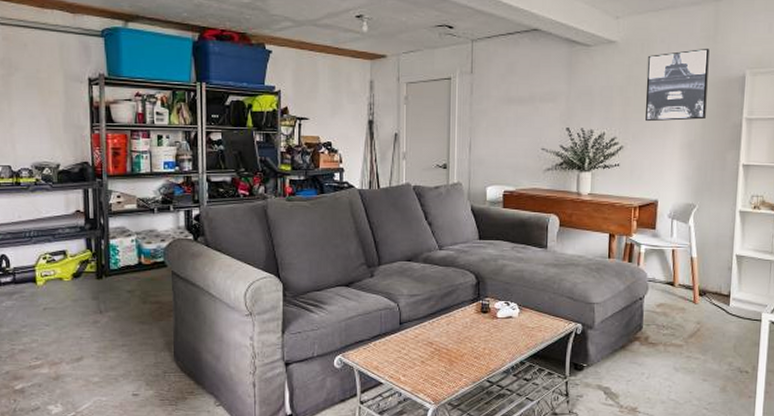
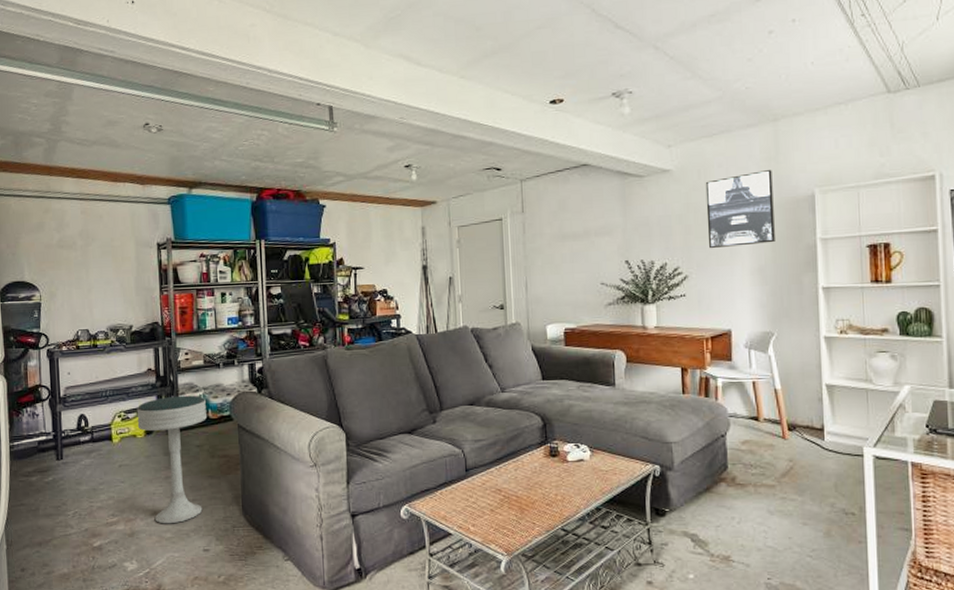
stool: none [63,239,140,369] -> present [136,395,208,524]

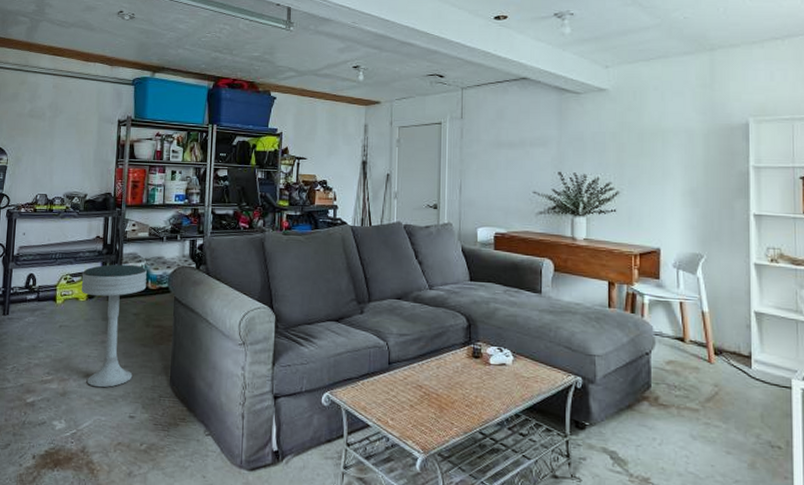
wall art: present [705,170,775,249] -> none [640,97,708,168]

